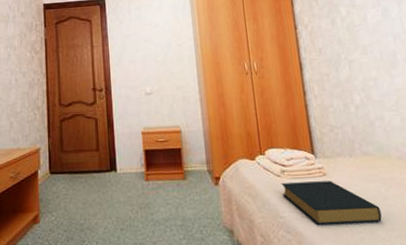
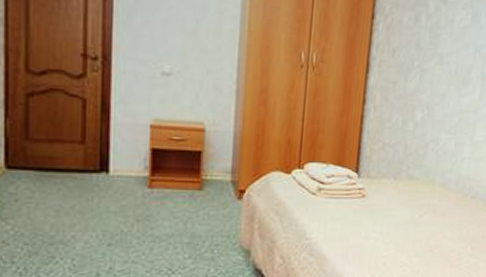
hardback book: present [281,181,382,225] -> none [313,202,410,248]

